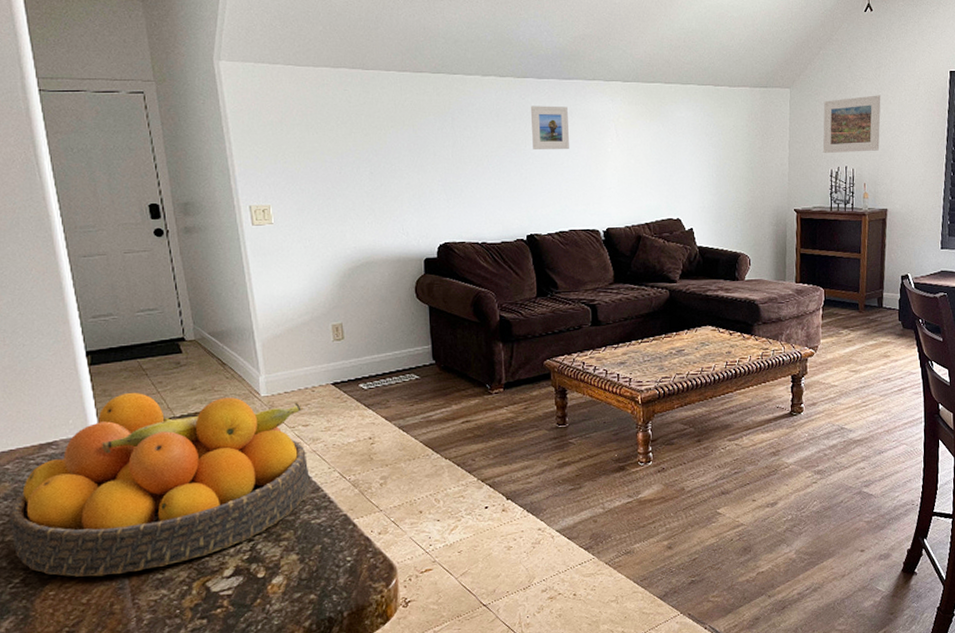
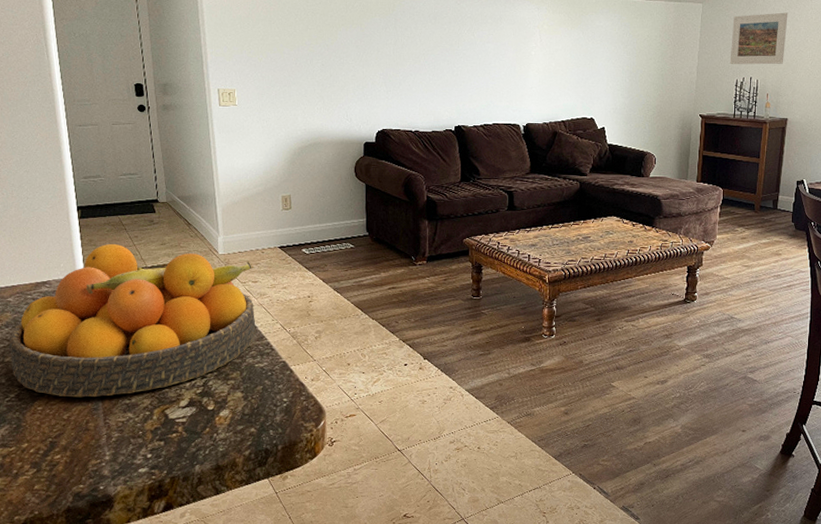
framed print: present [530,105,569,150] -> none [464,11,498,52]

